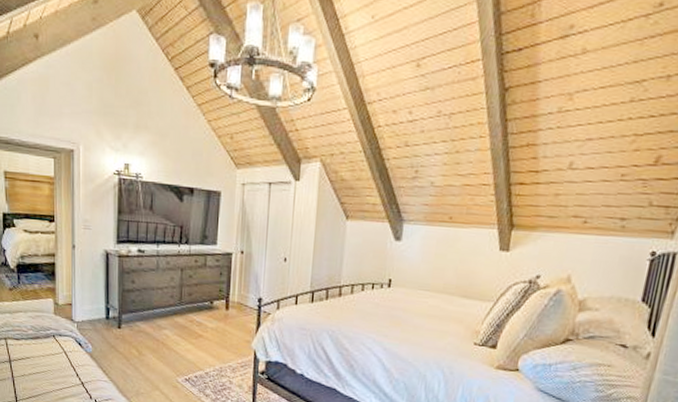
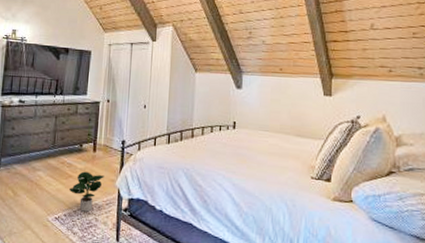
potted plant: none [200,331,239,374] -> present [69,171,104,212]

